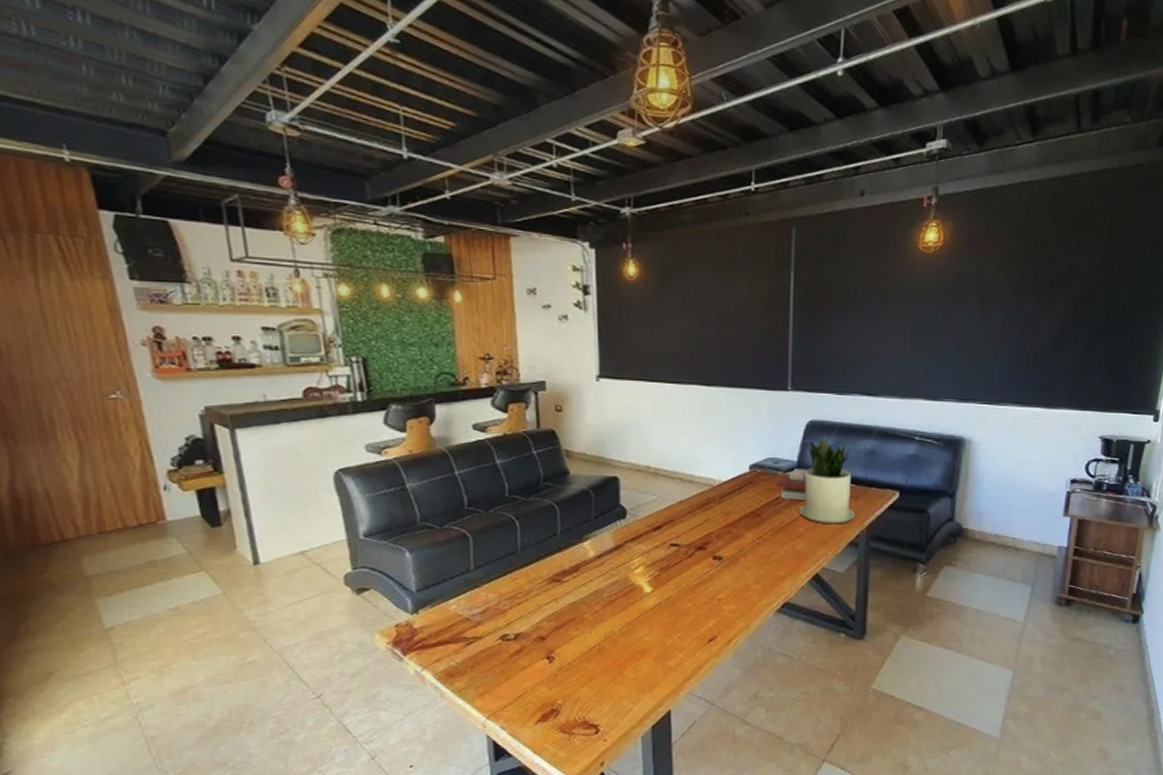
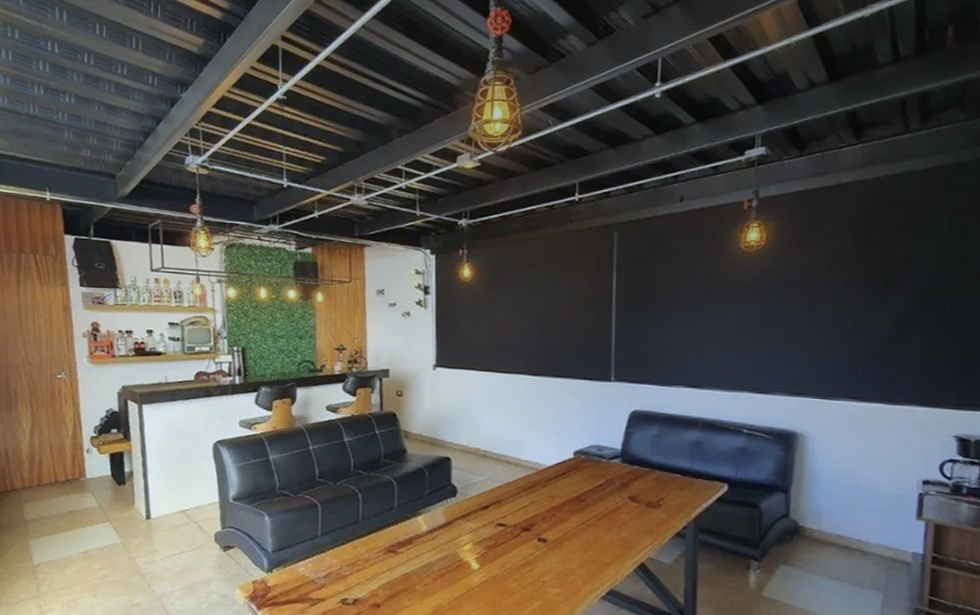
books: present [777,469,807,502] -> none [601,457,631,490]
planter: present [799,435,855,525] -> none [624,425,682,514]

